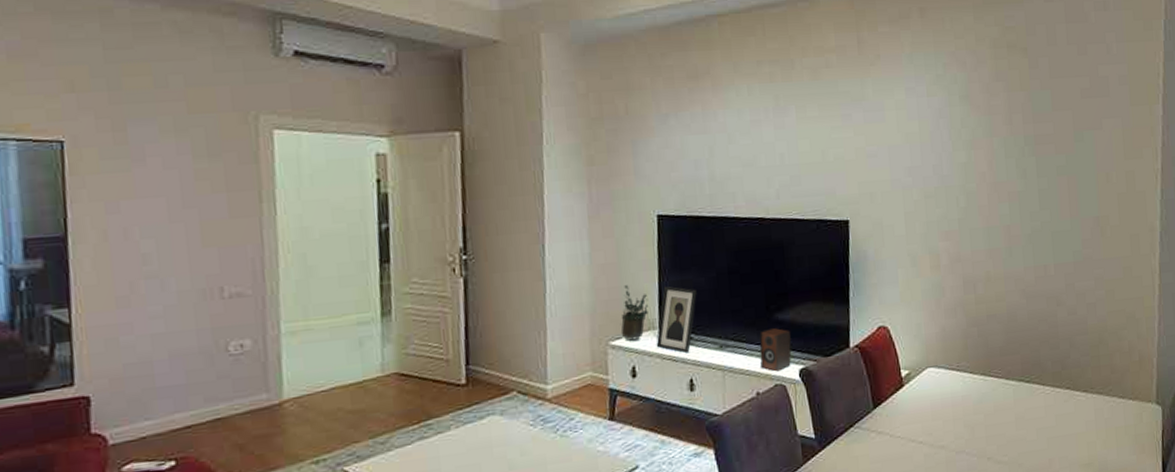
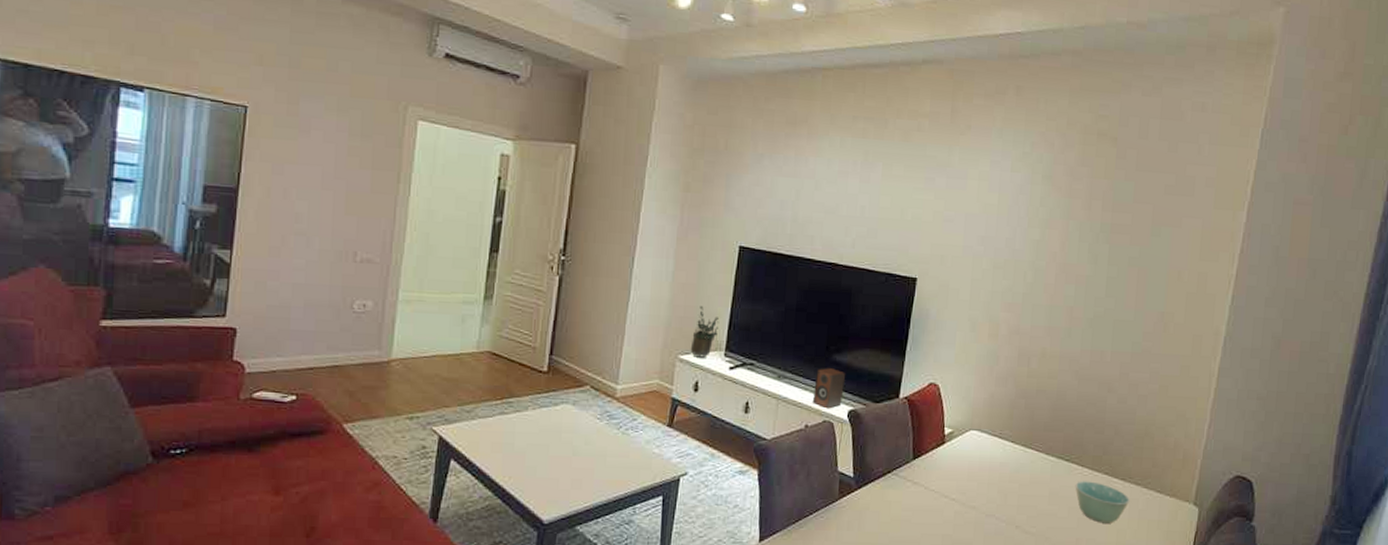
picture frame: present [656,286,697,354] -> none [720,312,765,378]
bowl: none [1039,398,1096,439] -> present [1075,481,1131,523]

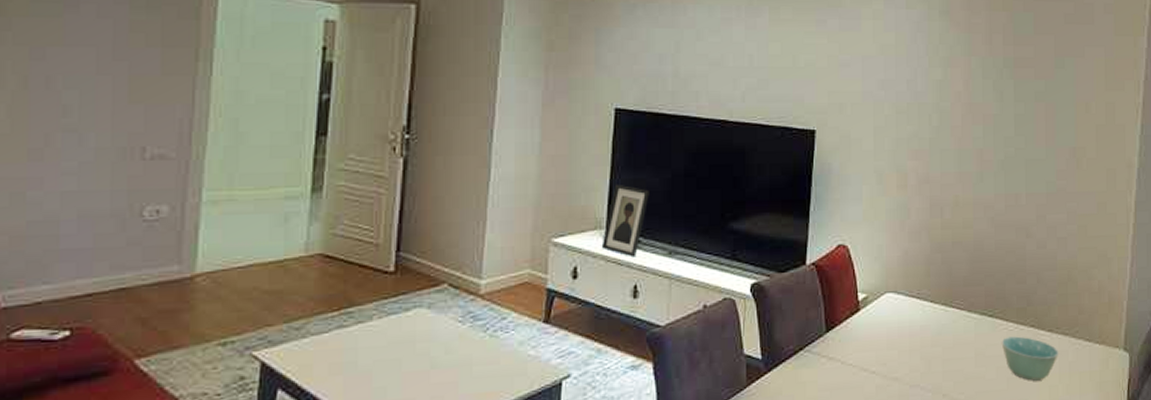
potted plant: present [690,306,720,359] -> none [565,180,598,241]
picture frame: none [720,312,765,378] -> present [601,184,649,258]
speaker: present [813,367,845,409] -> none [710,237,744,285]

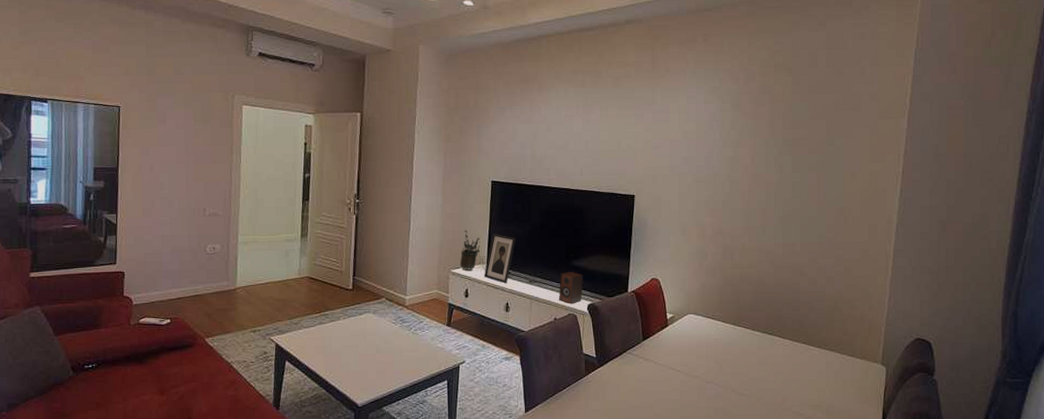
potted plant: none [565,180,598,241] -> present [459,230,481,271]
speaker: none [710,237,744,285] -> present [559,271,583,304]
bowl: present [1001,336,1060,381] -> none [779,350,827,384]

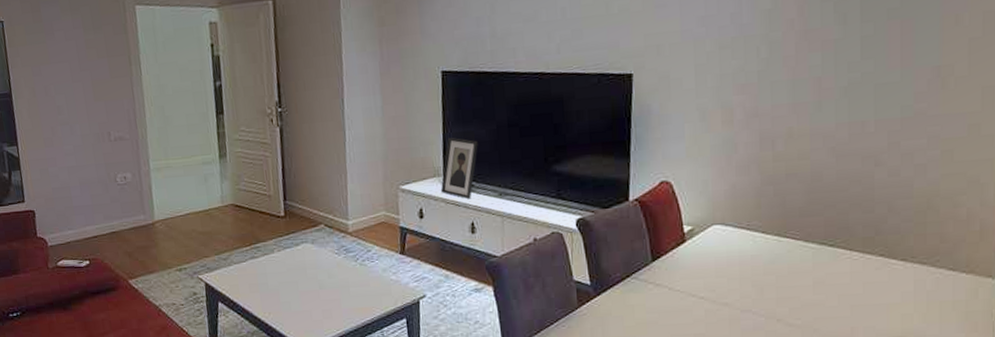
potted plant: present [459,230,481,271] -> none [409,136,434,187]
speaker: present [559,271,583,304] -> none [537,178,569,220]

